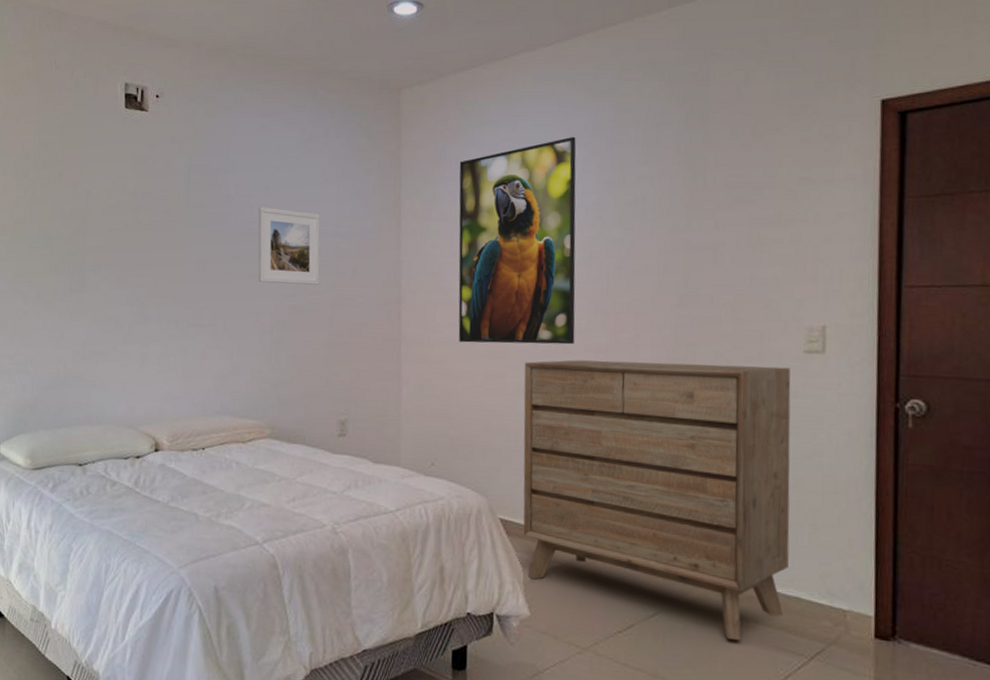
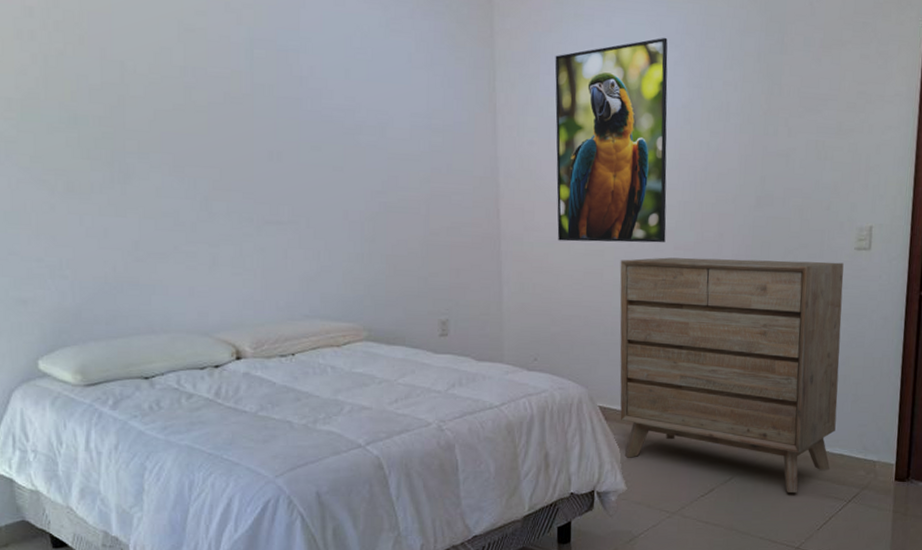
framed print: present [258,207,320,285] -> none [339,93,413,181]

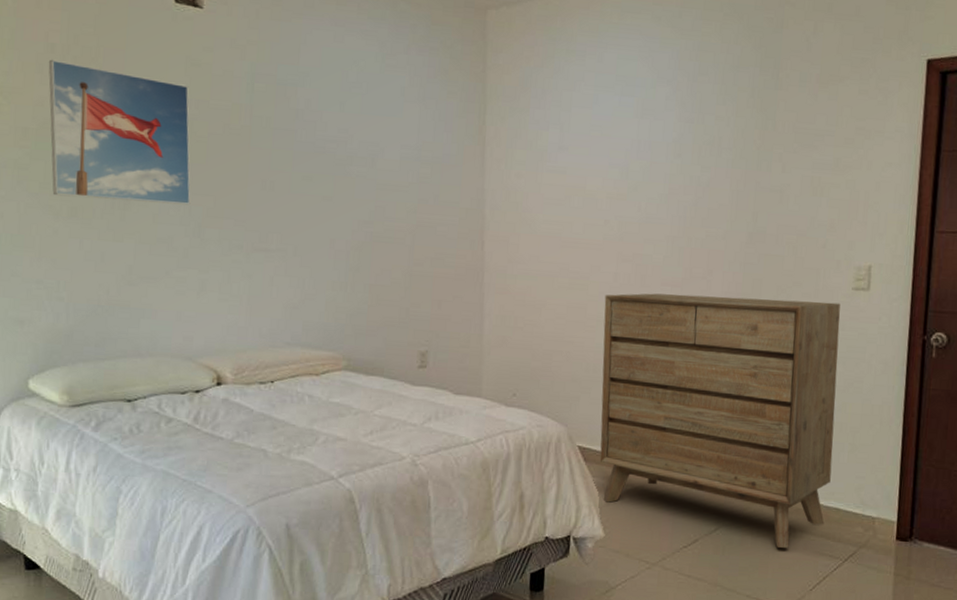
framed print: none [27,24,195,178] -> present [48,59,191,205]
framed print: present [554,37,668,243] -> none [541,72,660,279]

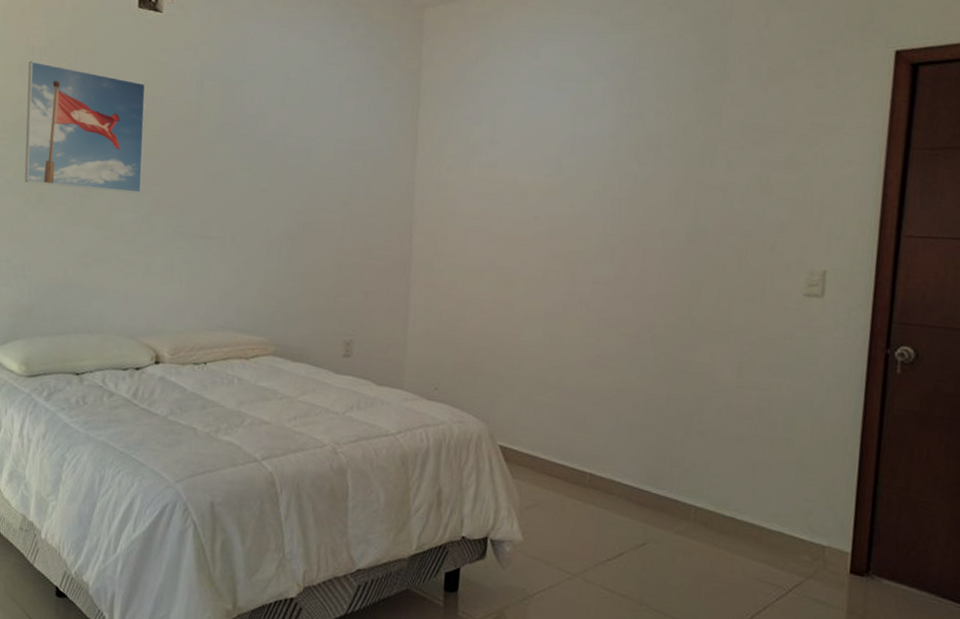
dresser: present [599,293,841,548] -> none [521,291,790,571]

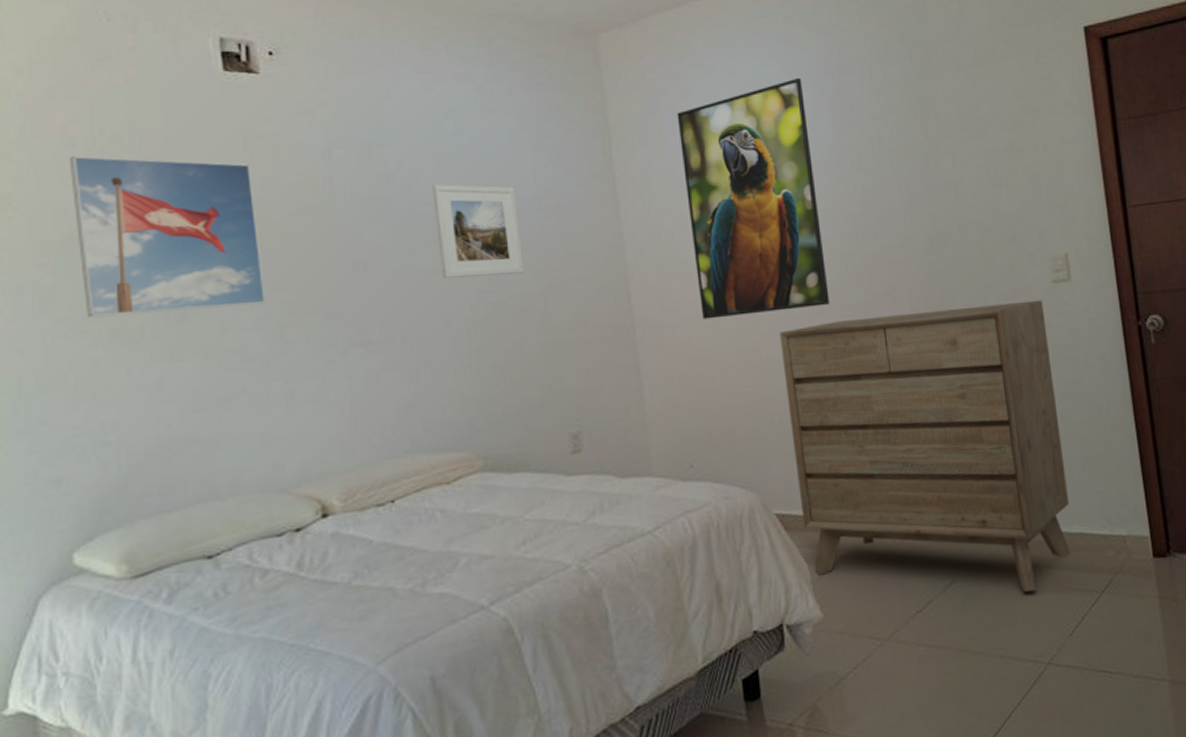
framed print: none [269,120,336,203] -> present [432,184,525,278]
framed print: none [468,67,597,277] -> present [677,77,830,320]
dresser: none [521,291,790,571] -> present [779,300,1071,592]

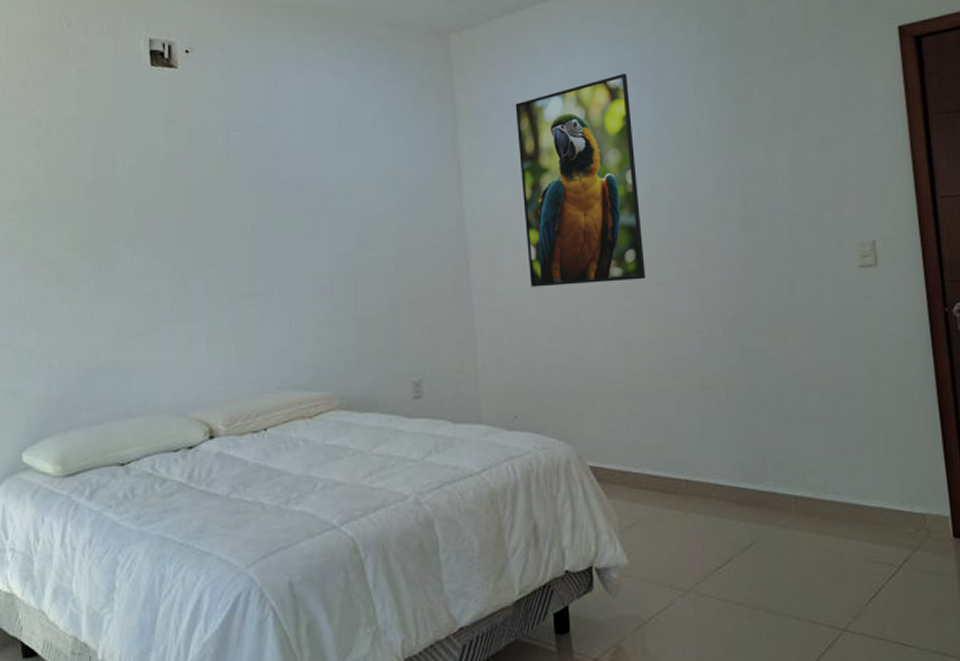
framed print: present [69,155,266,318] -> none [34,133,175,264]
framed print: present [432,184,525,278] -> none [308,162,381,242]
dresser: present [779,300,1071,592] -> none [598,283,870,559]

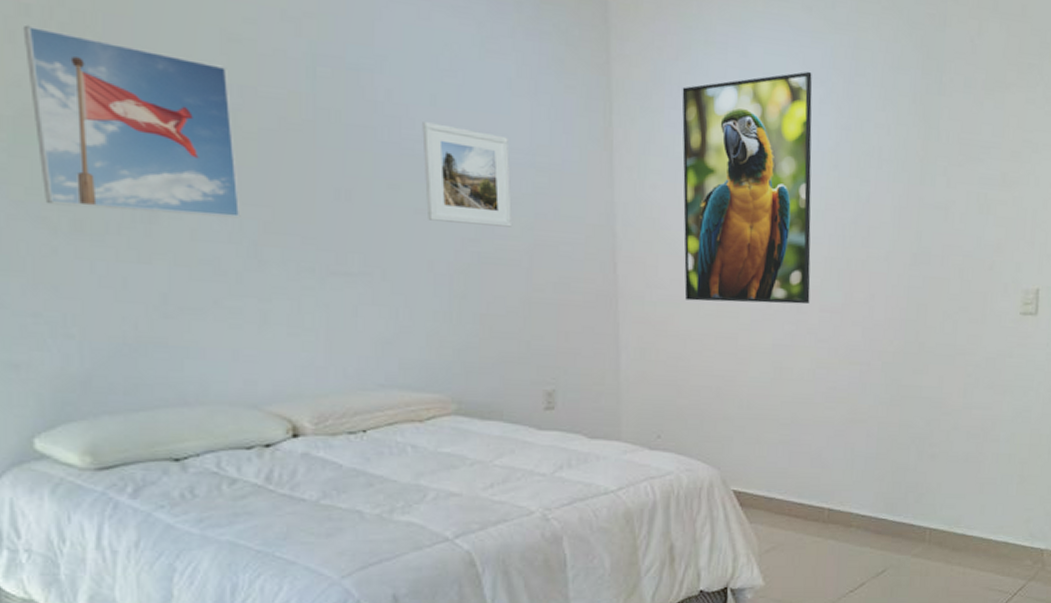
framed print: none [34,133,175,264] -> present [22,24,241,219]
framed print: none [308,162,381,242] -> present [422,122,513,227]

